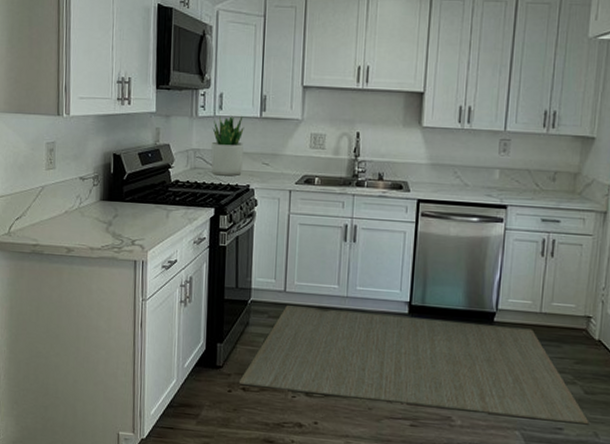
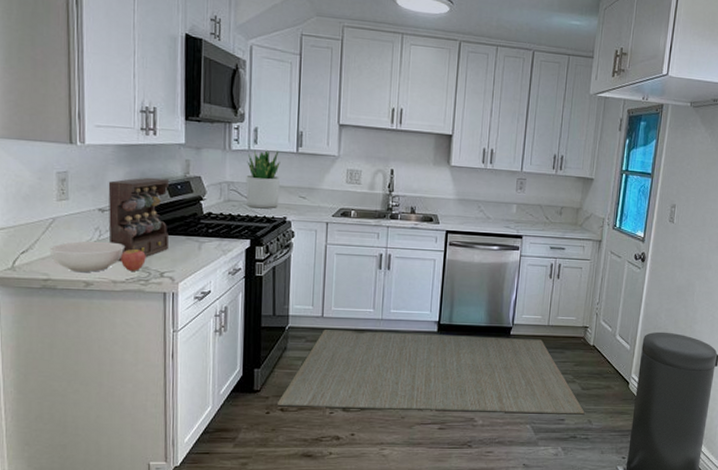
bowl: none [38,208,102,239] -> present [49,241,126,273]
spice rack: none [88,146,141,230] -> present [108,177,169,262]
fruit: none [97,213,120,239] -> present [120,245,146,271]

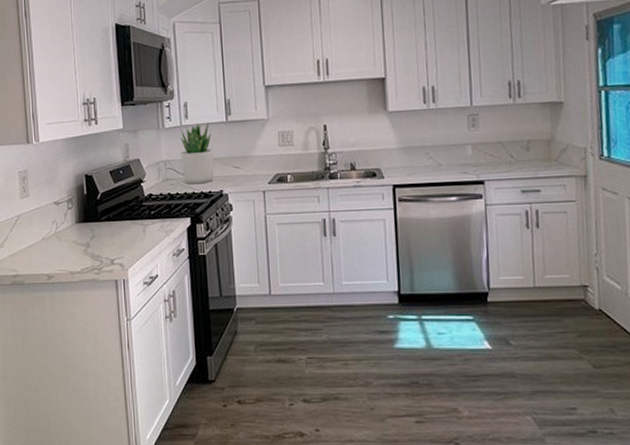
bowl: present [49,241,126,273] -> none [16,233,79,267]
spice rack: present [108,177,169,262] -> none [60,165,117,253]
fruit: present [120,245,146,271] -> none [75,235,97,261]
rug: present [276,330,585,415] -> none [233,305,603,402]

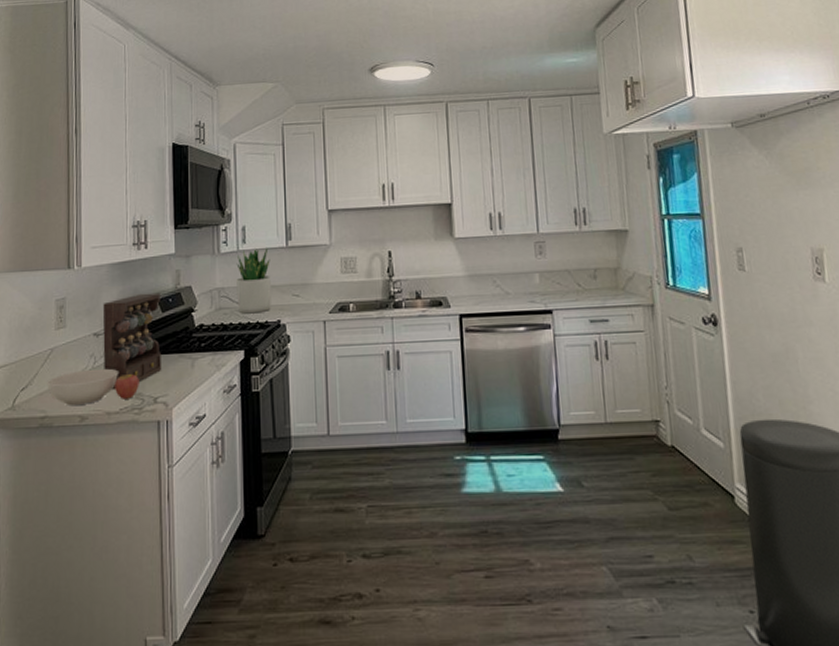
bowl: none [16,233,79,267] -> present [47,368,119,407]
spice rack: none [60,165,117,253] -> present [102,293,162,391]
fruit: none [75,235,97,261] -> present [114,370,139,399]

